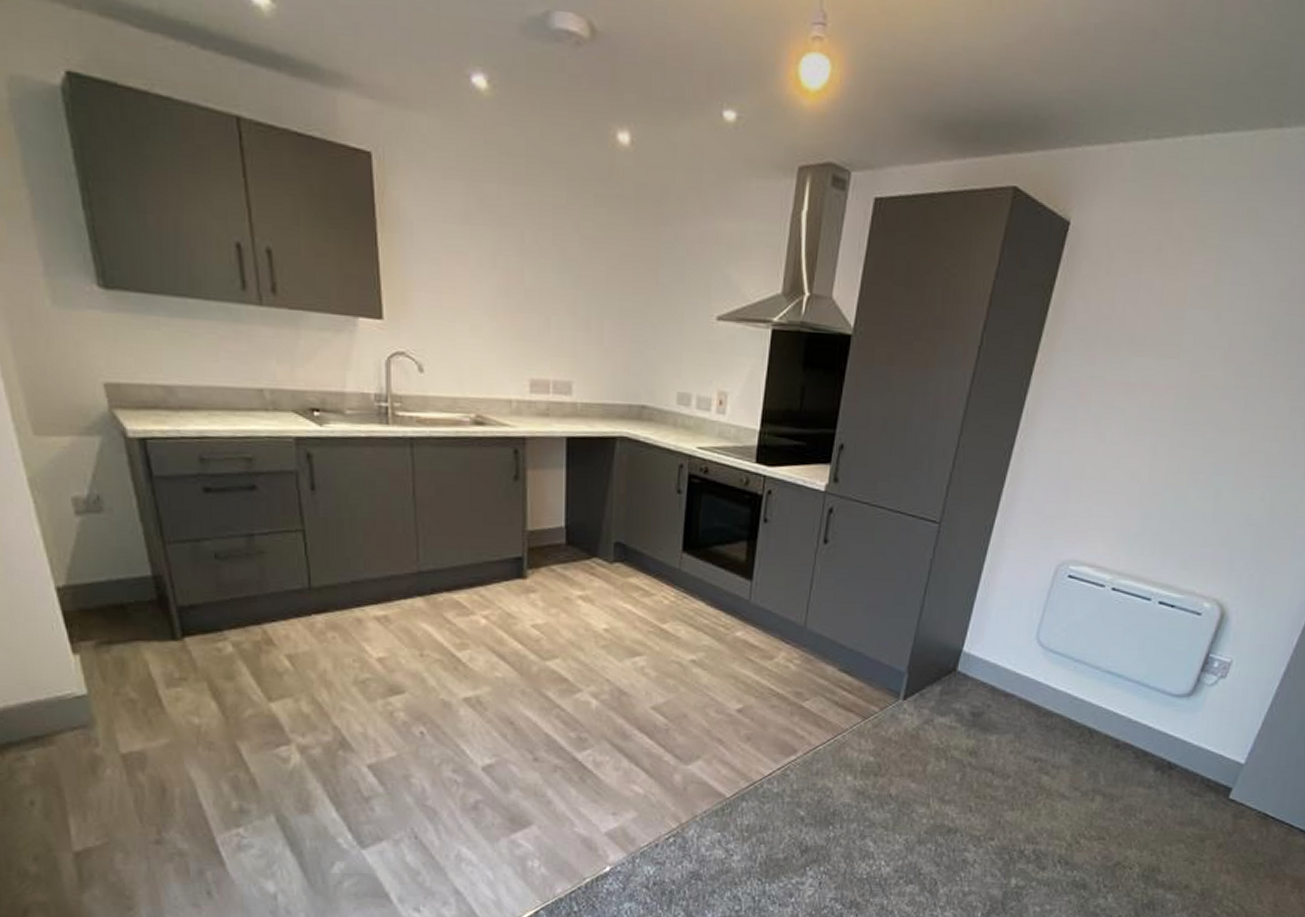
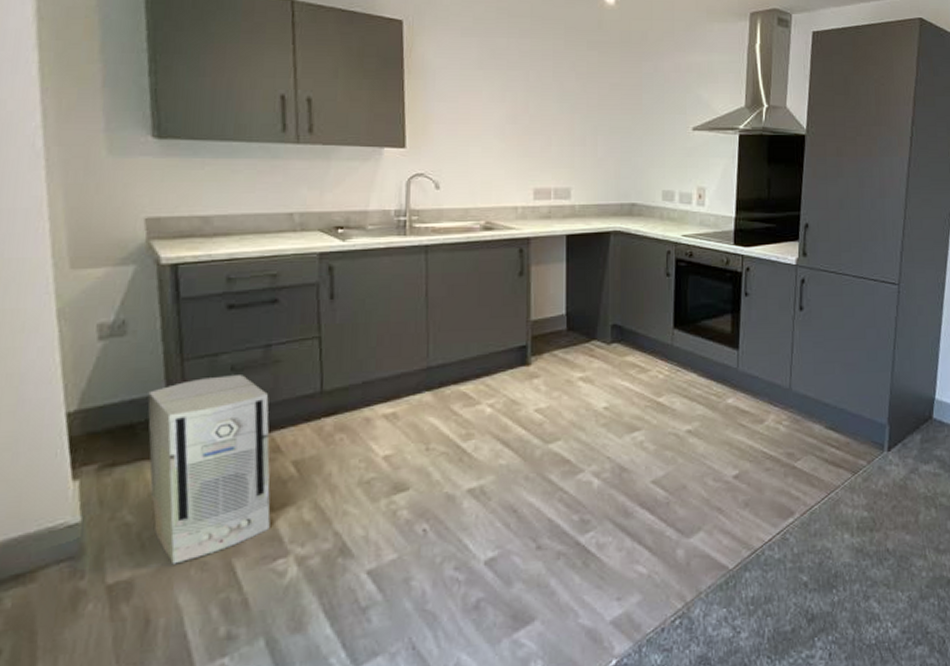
air purifier: none [134,562,270,742] -> present [147,375,271,565]

